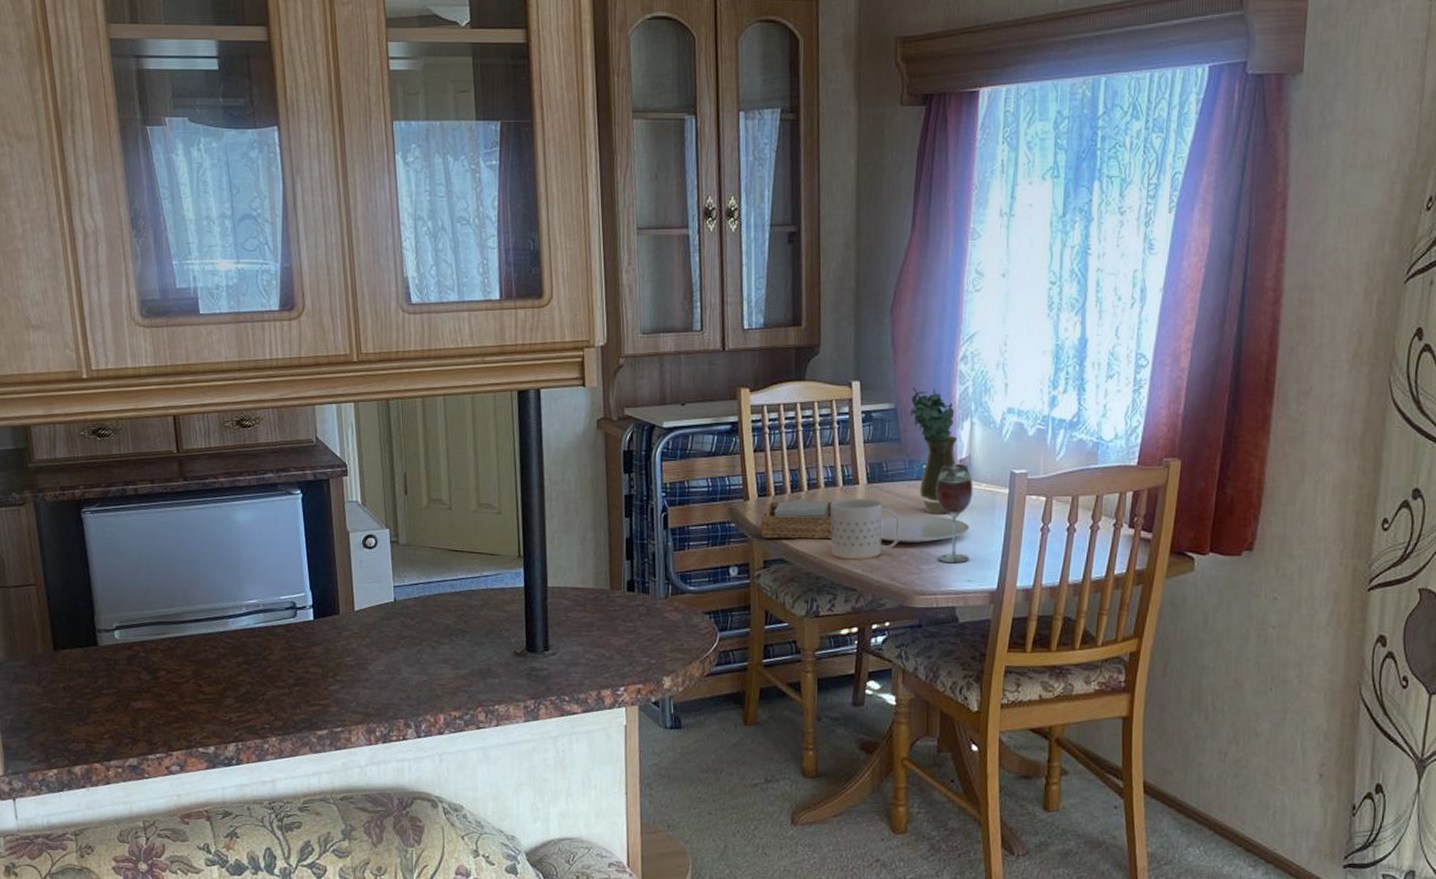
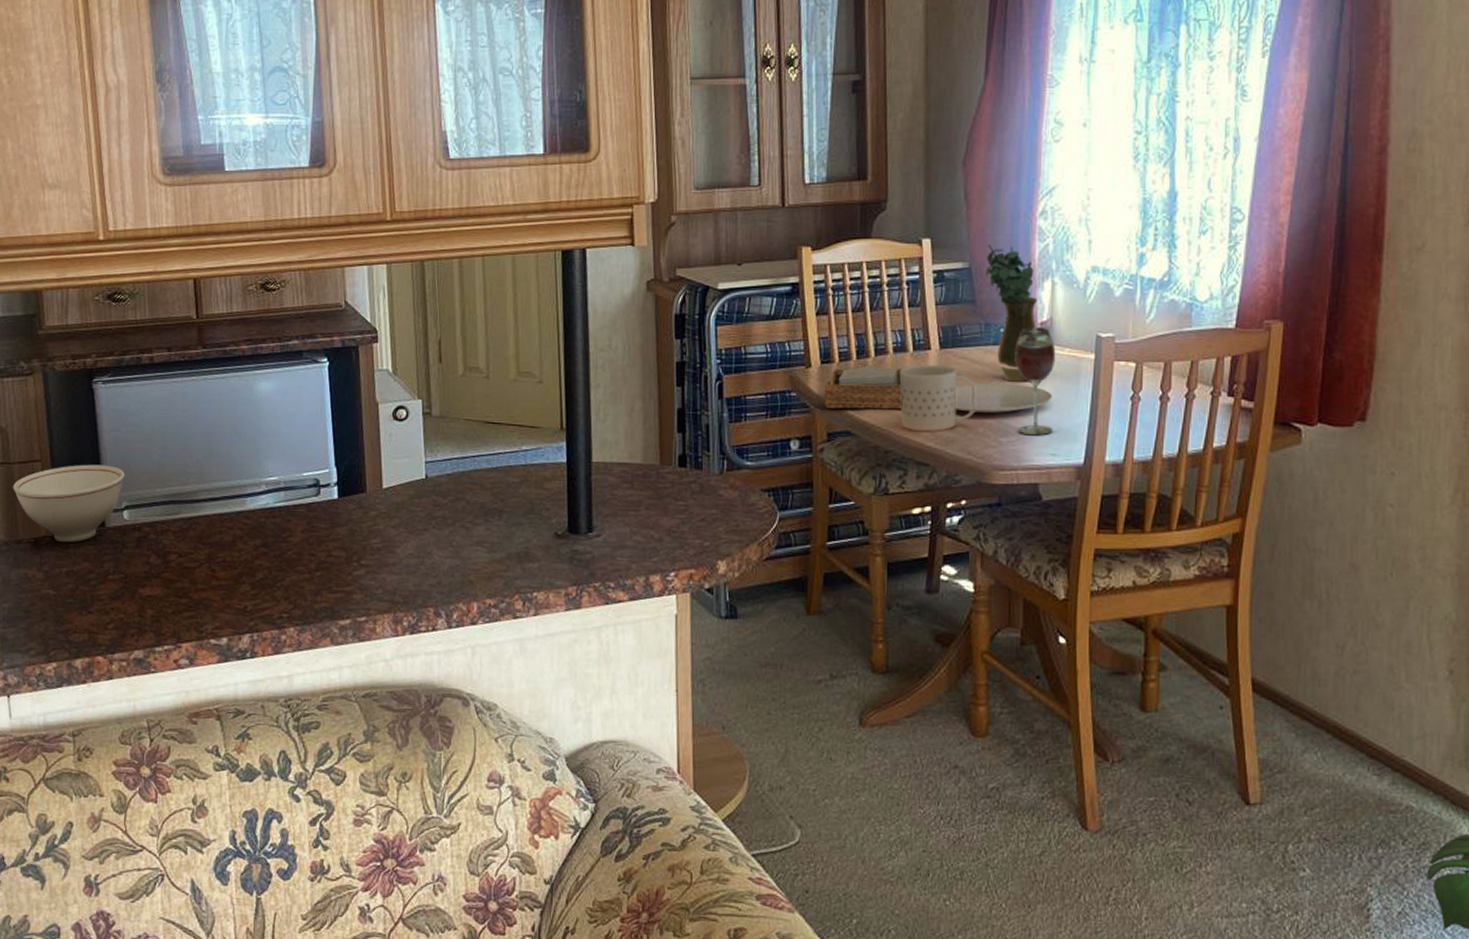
bowl: none [10,588,115,661] -> present [13,464,125,543]

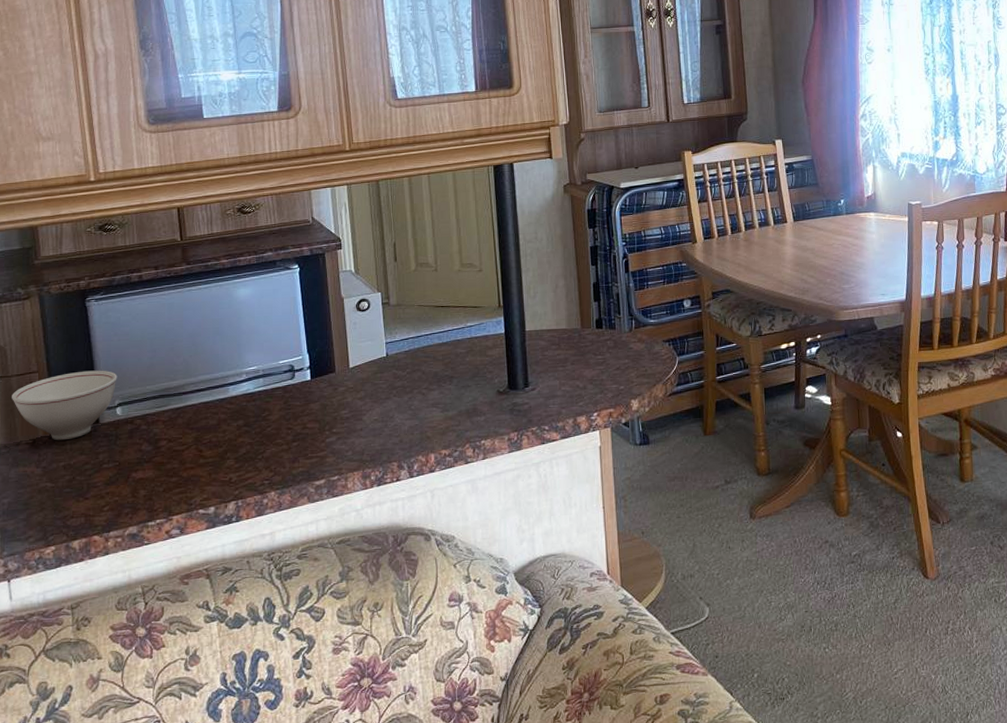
napkin holder: present [824,366,904,410] -> none [707,238,769,274]
mug: present [899,365,976,431] -> none [764,234,824,285]
plate: present [955,382,1053,414] -> none [807,243,880,268]
vase: present [985,245,1038,382] -> none [824,141,864,242]
wineglass: present [1015,327,1056,436] -> none [849,200,881,282]

